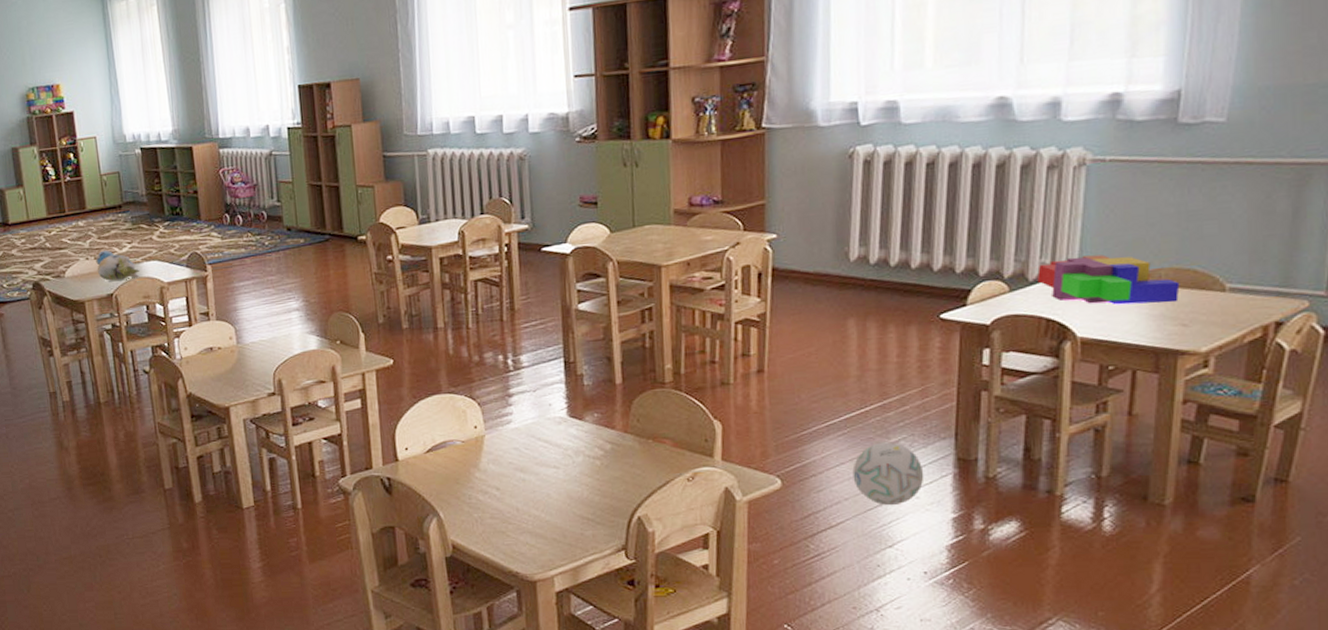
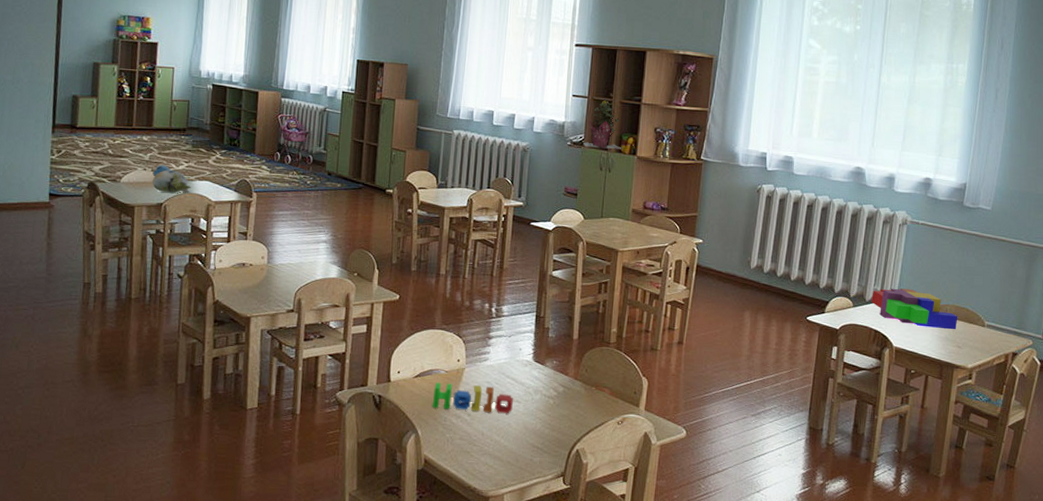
toy blocks: none [451,453,550,486] -> present [432,382,513,413]
potted flower: none [597,73,650,140] -> present [583,100,622,150]
ball: present [852,442,924,505] -> none [737,409,786,459]

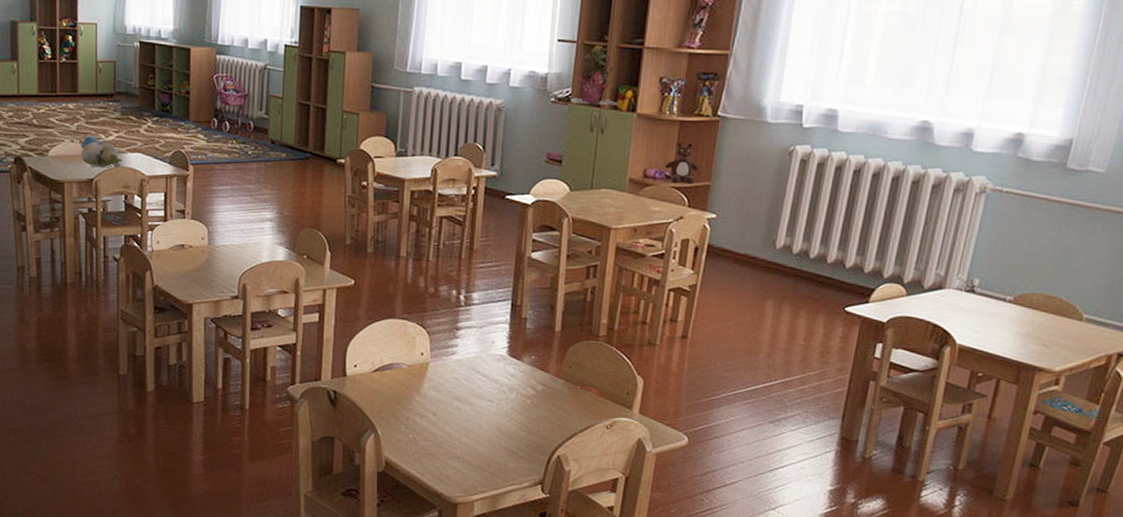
toy blocks: present [432,382,513,413] -> none [393,377,485,413]
stuffed animal: none [660,181,687,215] -> present [664,143,698,184]
toy blocks: present [871,288,958,330] -> none [931,272,1047,325]

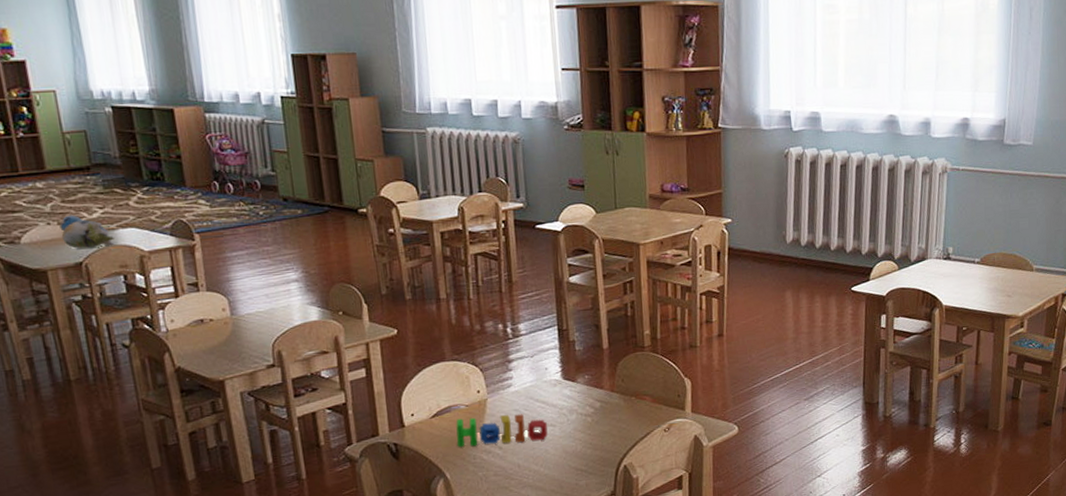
toy blocks: none [393,377,485,413] -> present [456,413,548,447]
potted flower: present [570,45,618,106] -> none [583,70,628,129]
stuffed animal: present [664,143,698,184] -> none [679,156,709,194]

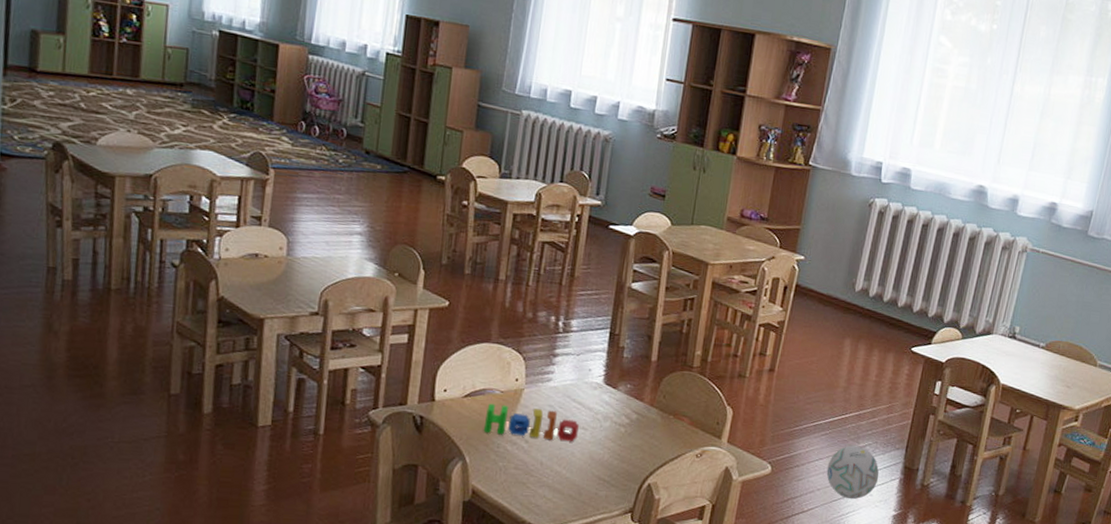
plush toy: present [59,215,115,250] -> none [138,126,190,165]
ball: none [791,391,842,443] -> present [826,445,879,499]

